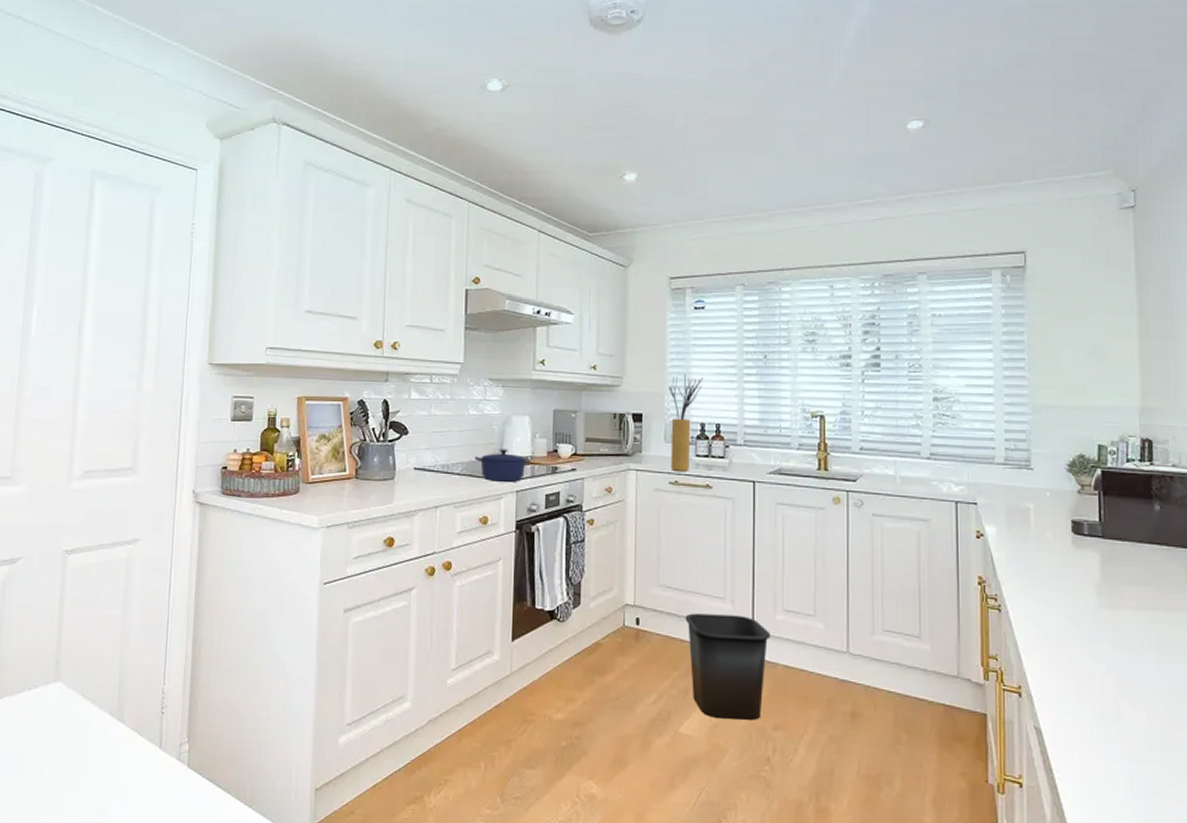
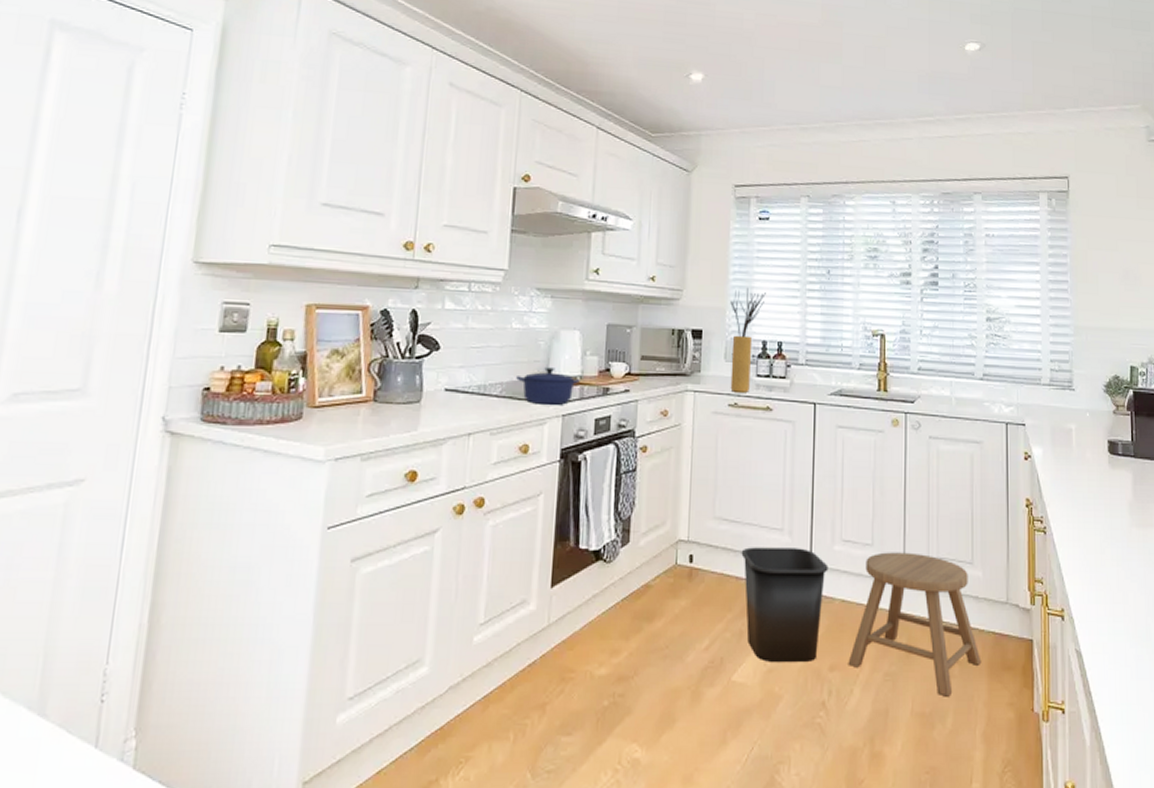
stool: none [792,623,931,762] -> present [848,552,982,697]

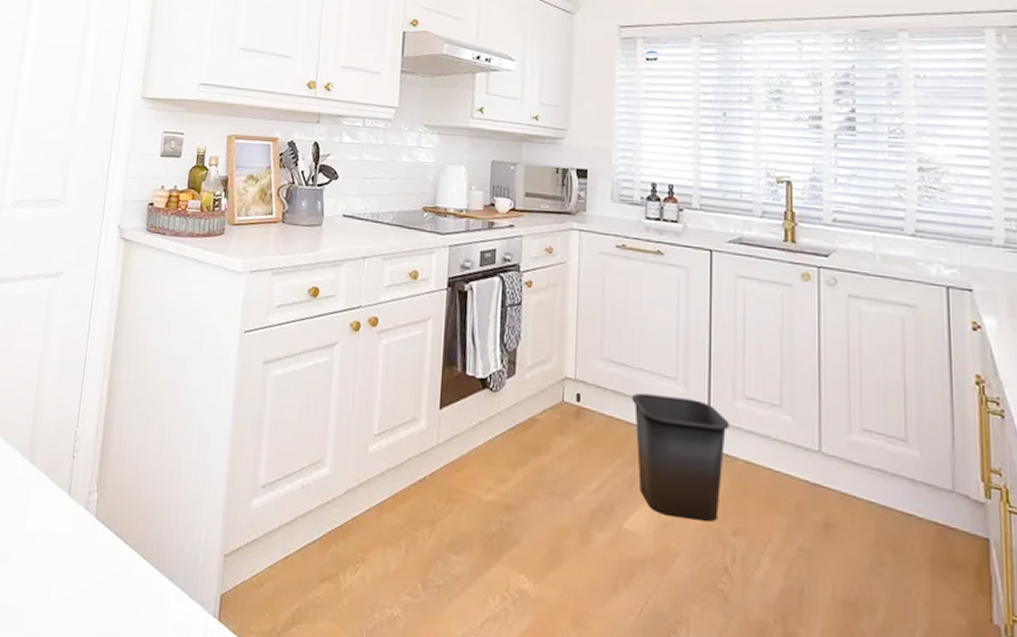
cooking pot: present [516,367,580,406] -> none [406,199,466,237]
vase: present [730,287,766,393] -> none [616,128,655,235]
stool: present [848,552,982,697] -> none [754,415,921,587]

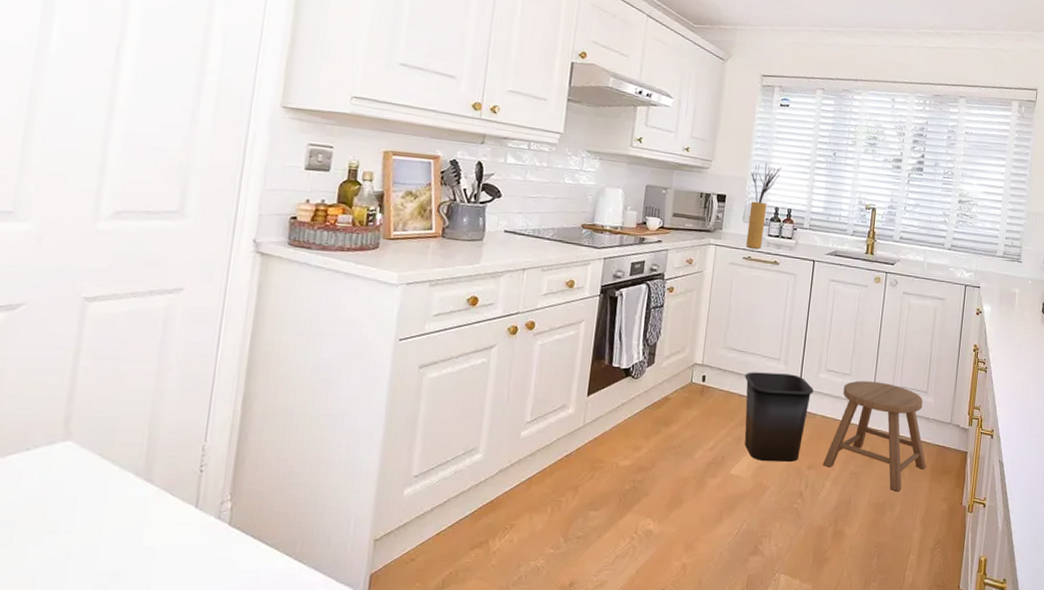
vase: none [616,128,655,235] -> present [746,162,781,249]
stool: none [754,415,921,587] -> present [822,381,927,492]

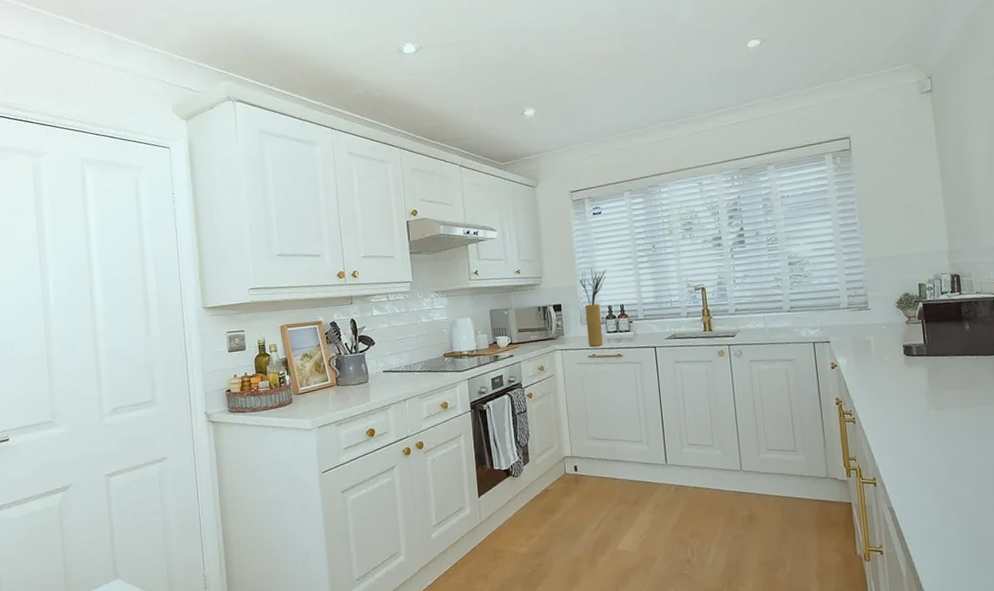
waste bin: present [744,372,814,462] -> none [612,453,681,535]
stool: present [822,381,927,492] -> none [704,448,810,549]

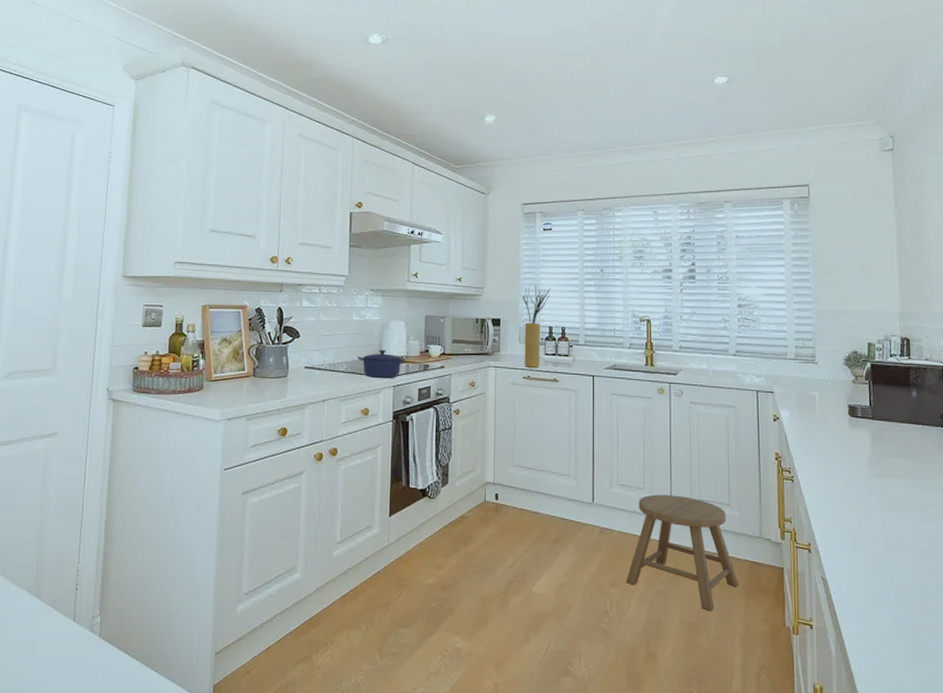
cooking pot: none [431,346,476,374] -> present [357,350,406,379]
stool: none [704,448,810,549] -> present [626,494,739,611]

